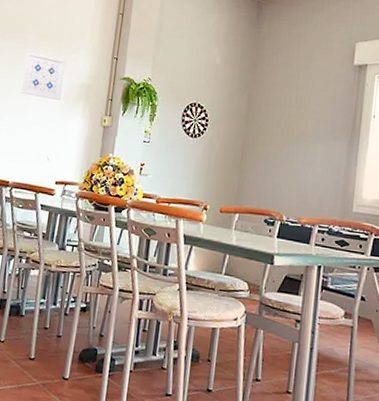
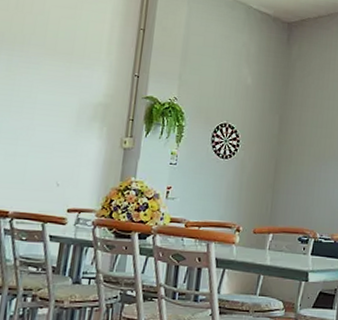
wall art: present [20,52,66,101] -> none [21,66,77,121]

